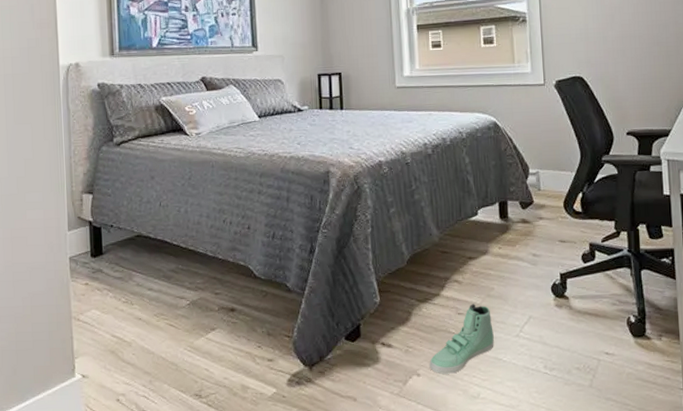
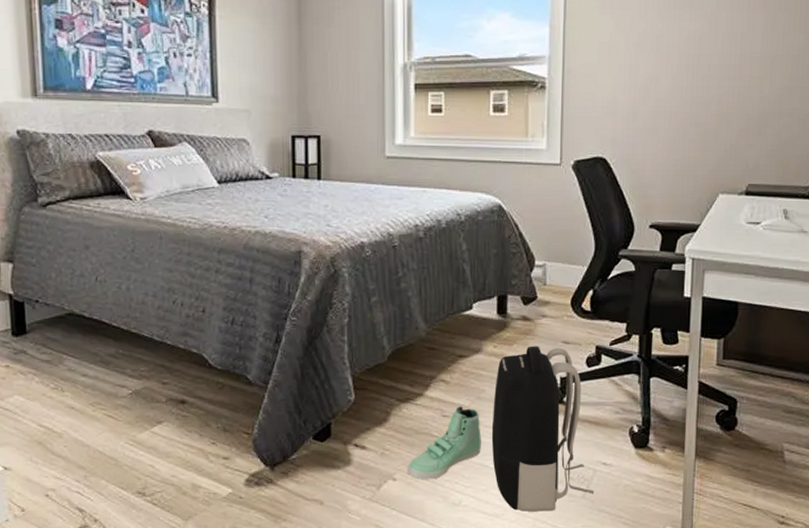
backpack: none [502,245,601,402] -> present [491,346,595,512]

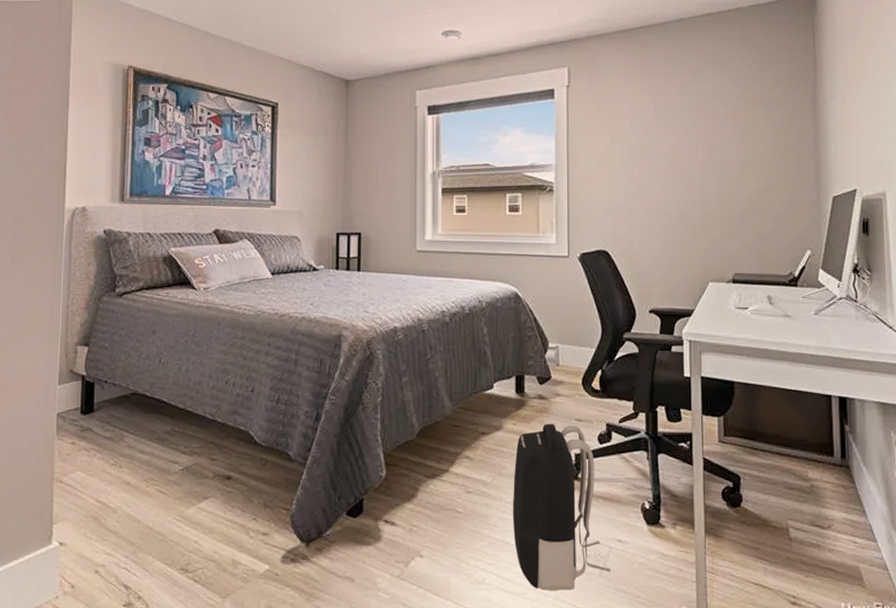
sneaker: present [407,406,481,479] -> none [433,482,503,556]

